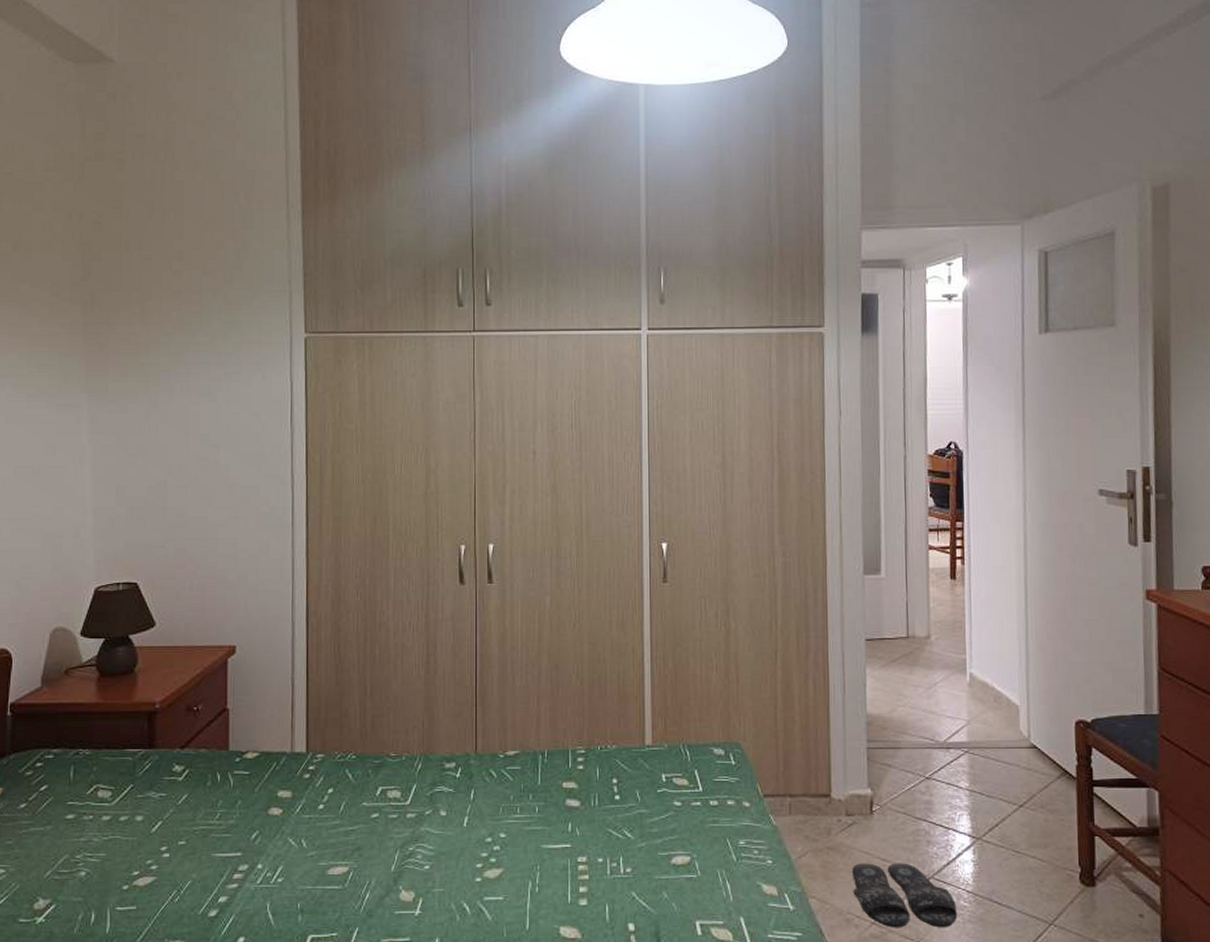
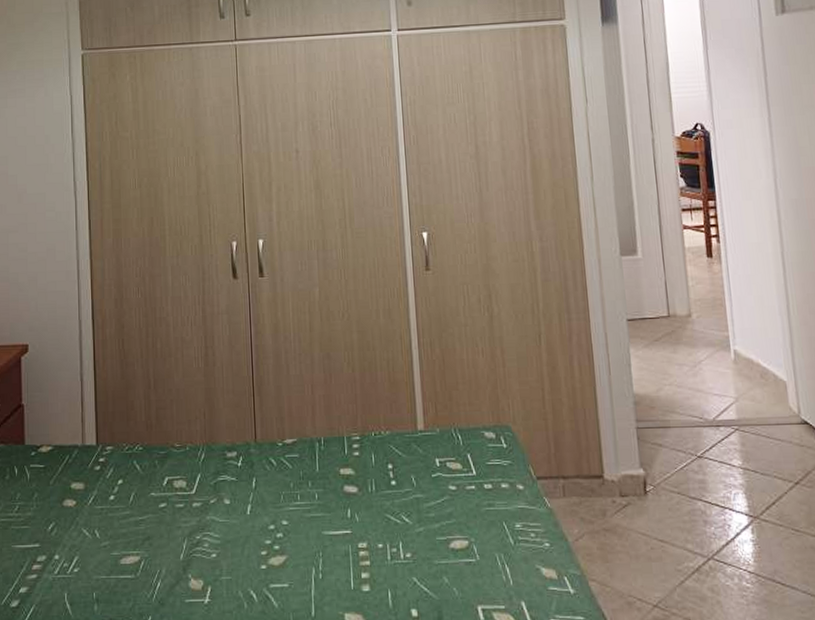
slippers: present [852,863,958,928] -> none [630,544,741,611]

